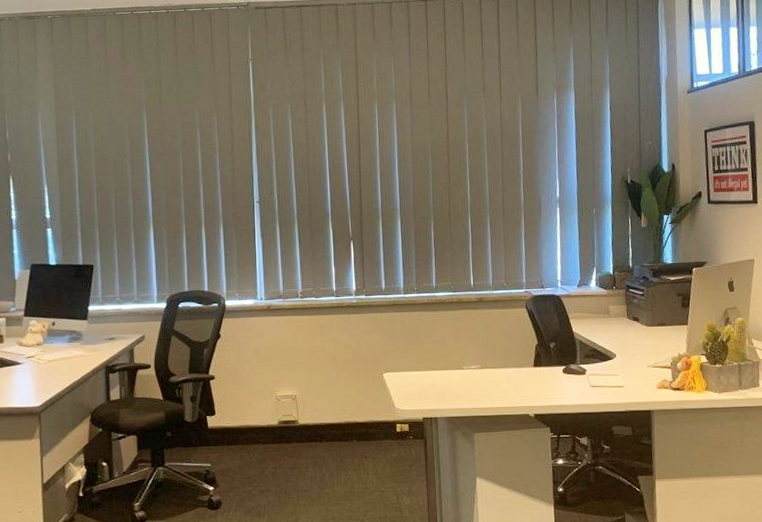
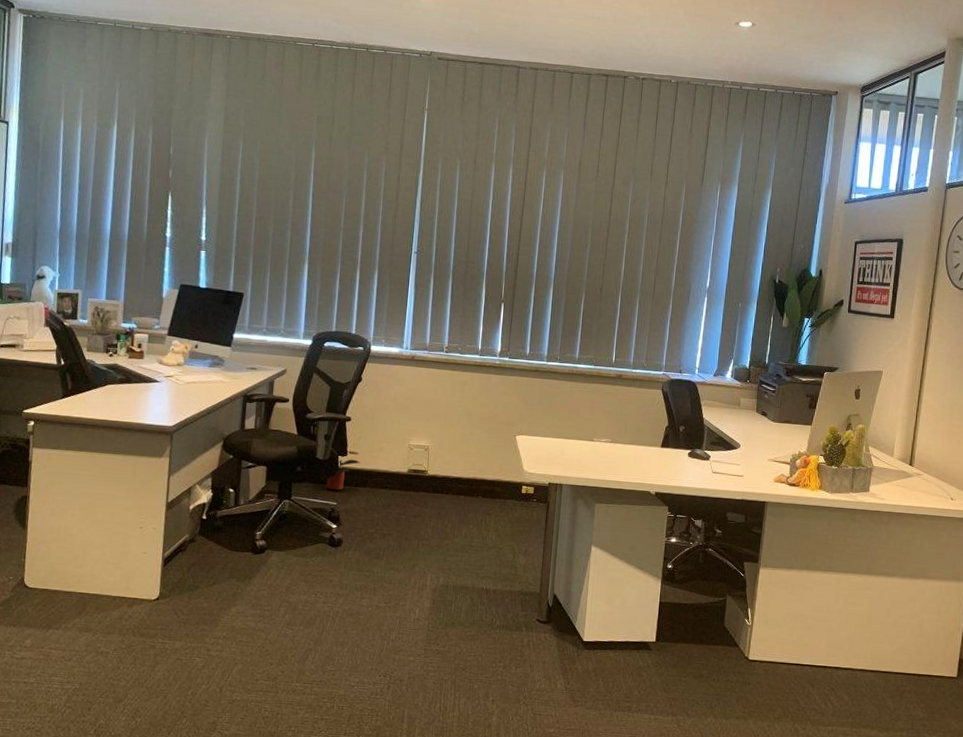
potted plant: none [197,410,230,451] -> present [326,451,361,490]

